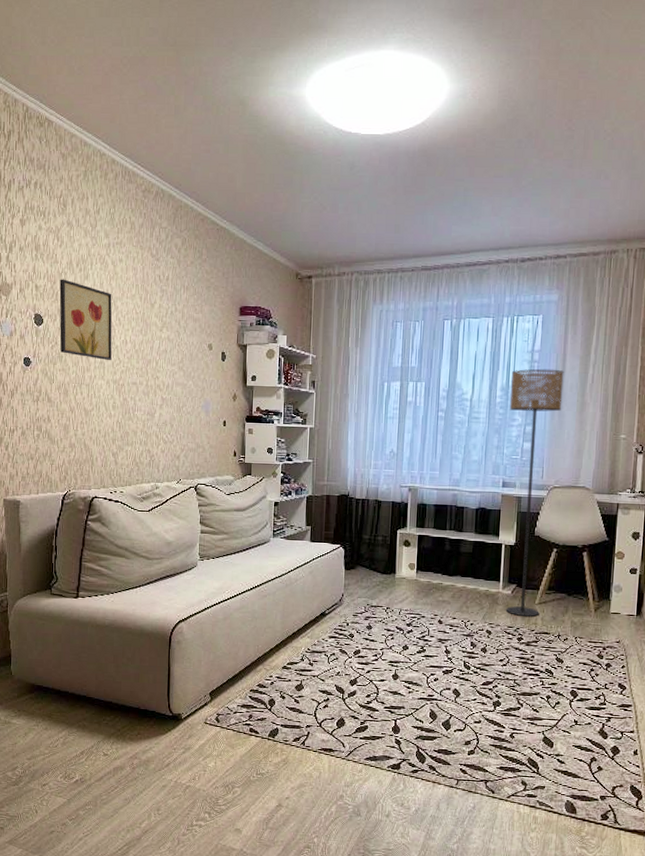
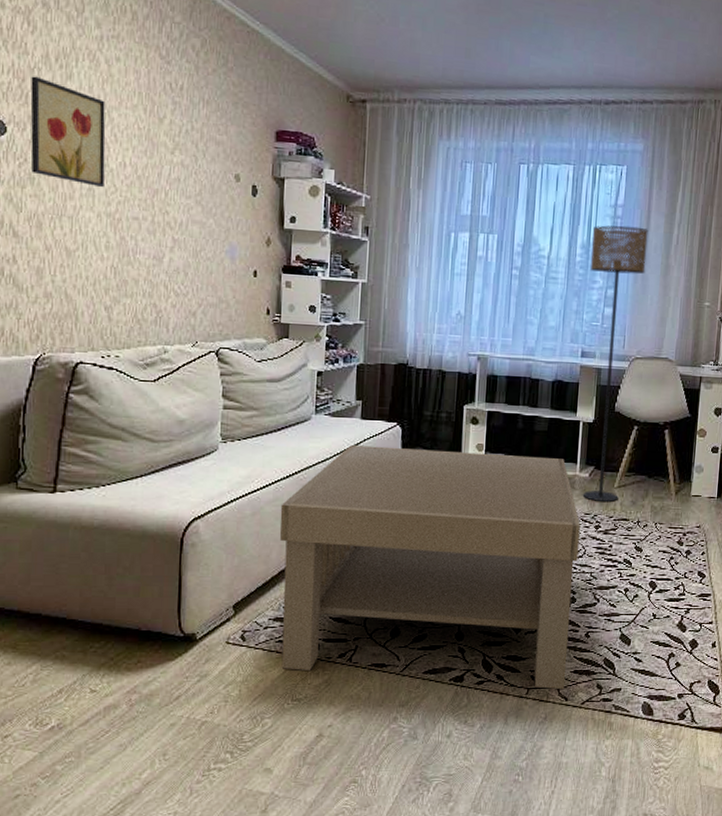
coffee table: none [245,563,504,784] -> present [279,445,580,690]

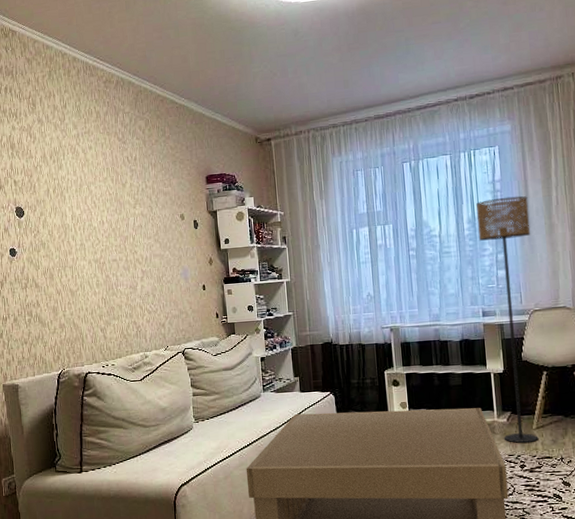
wall art: present [30,76,106,187] -> none [36,171,91,242]

